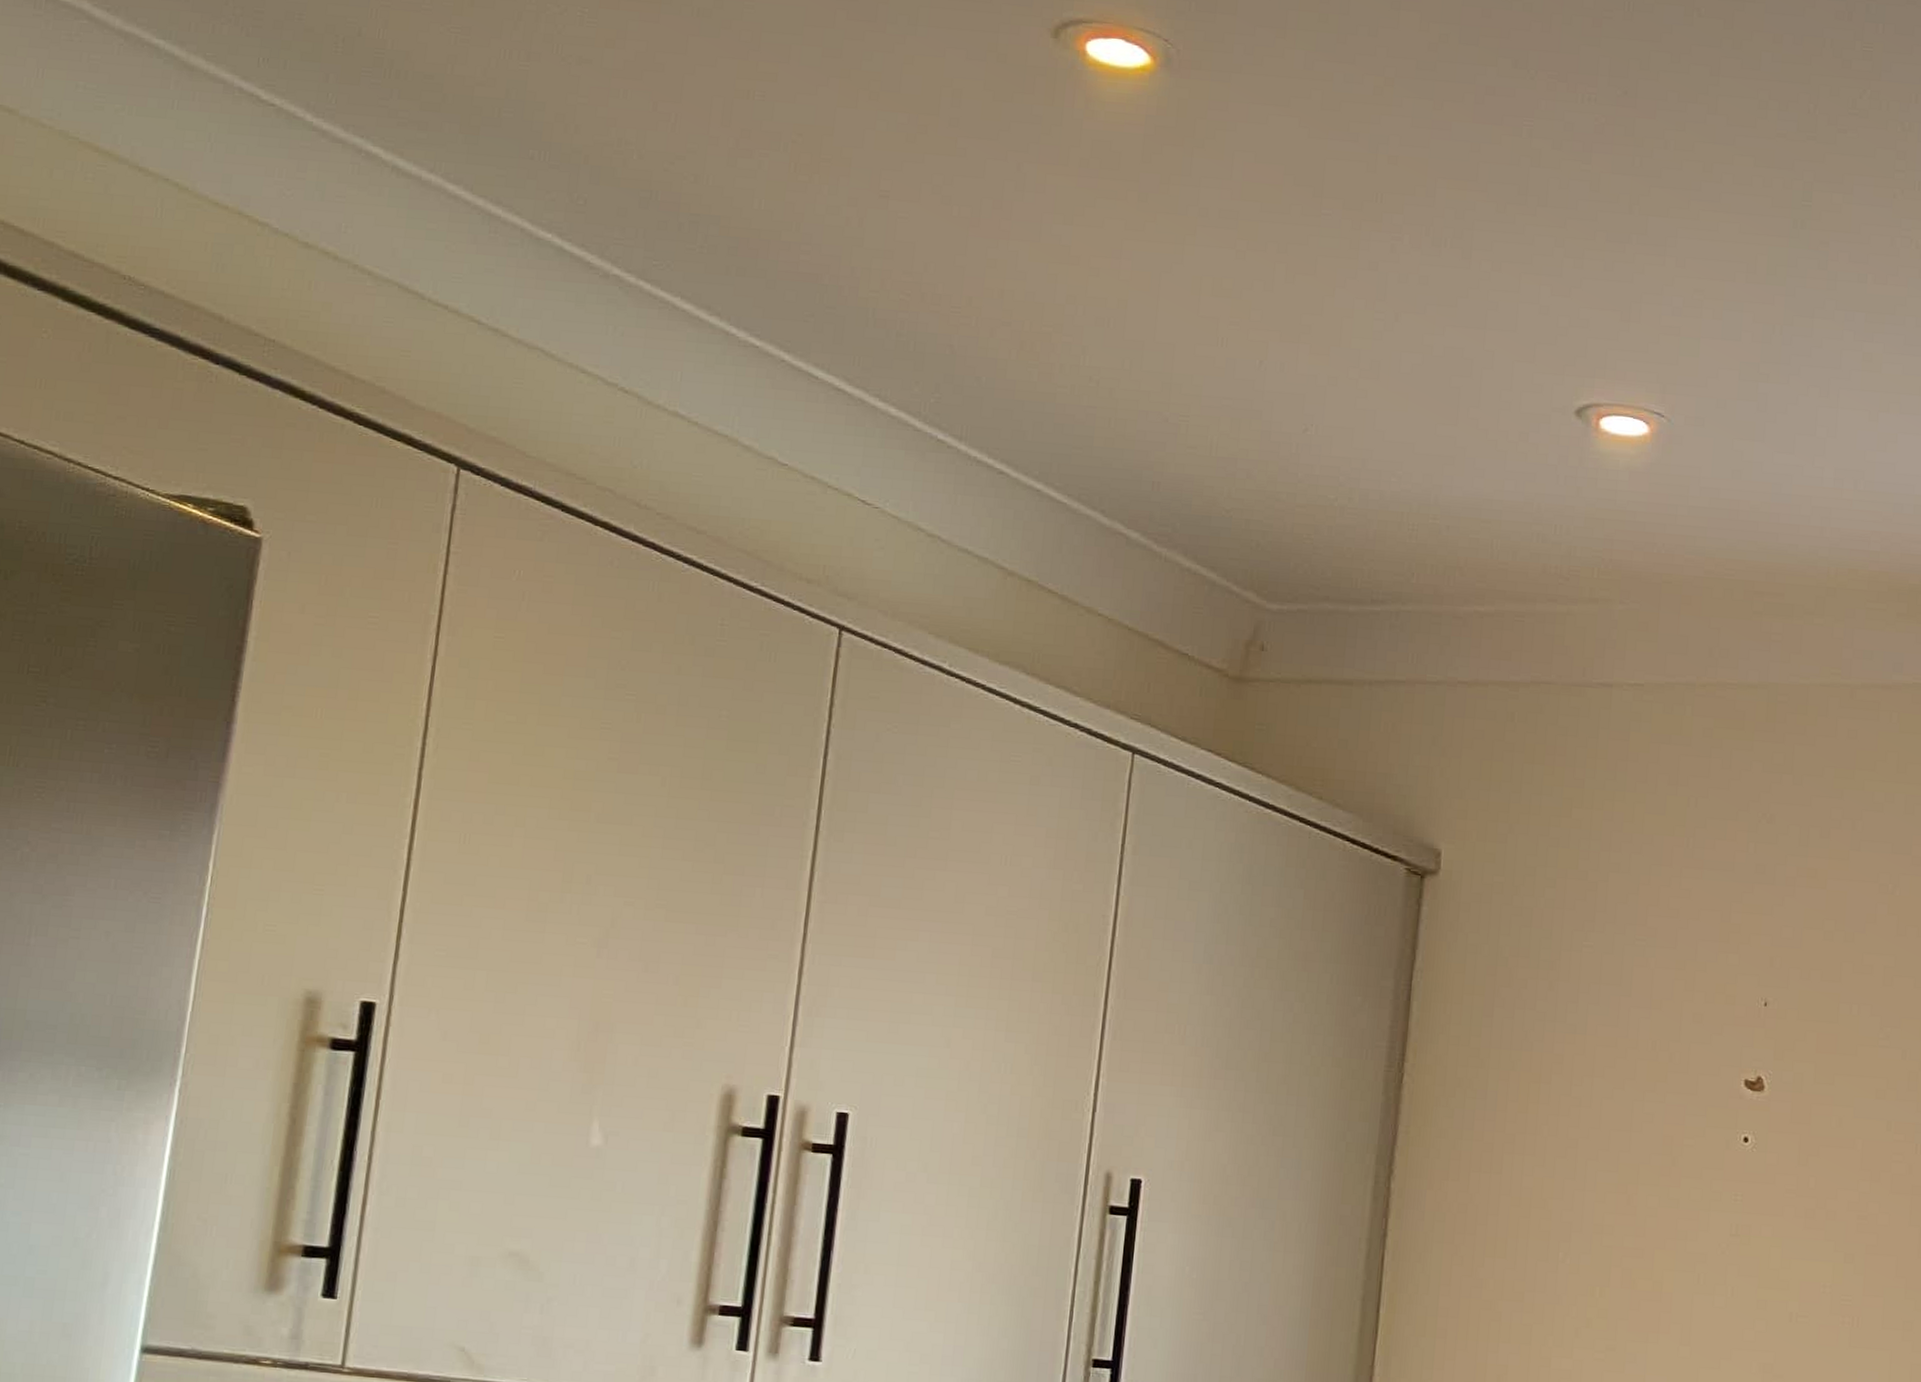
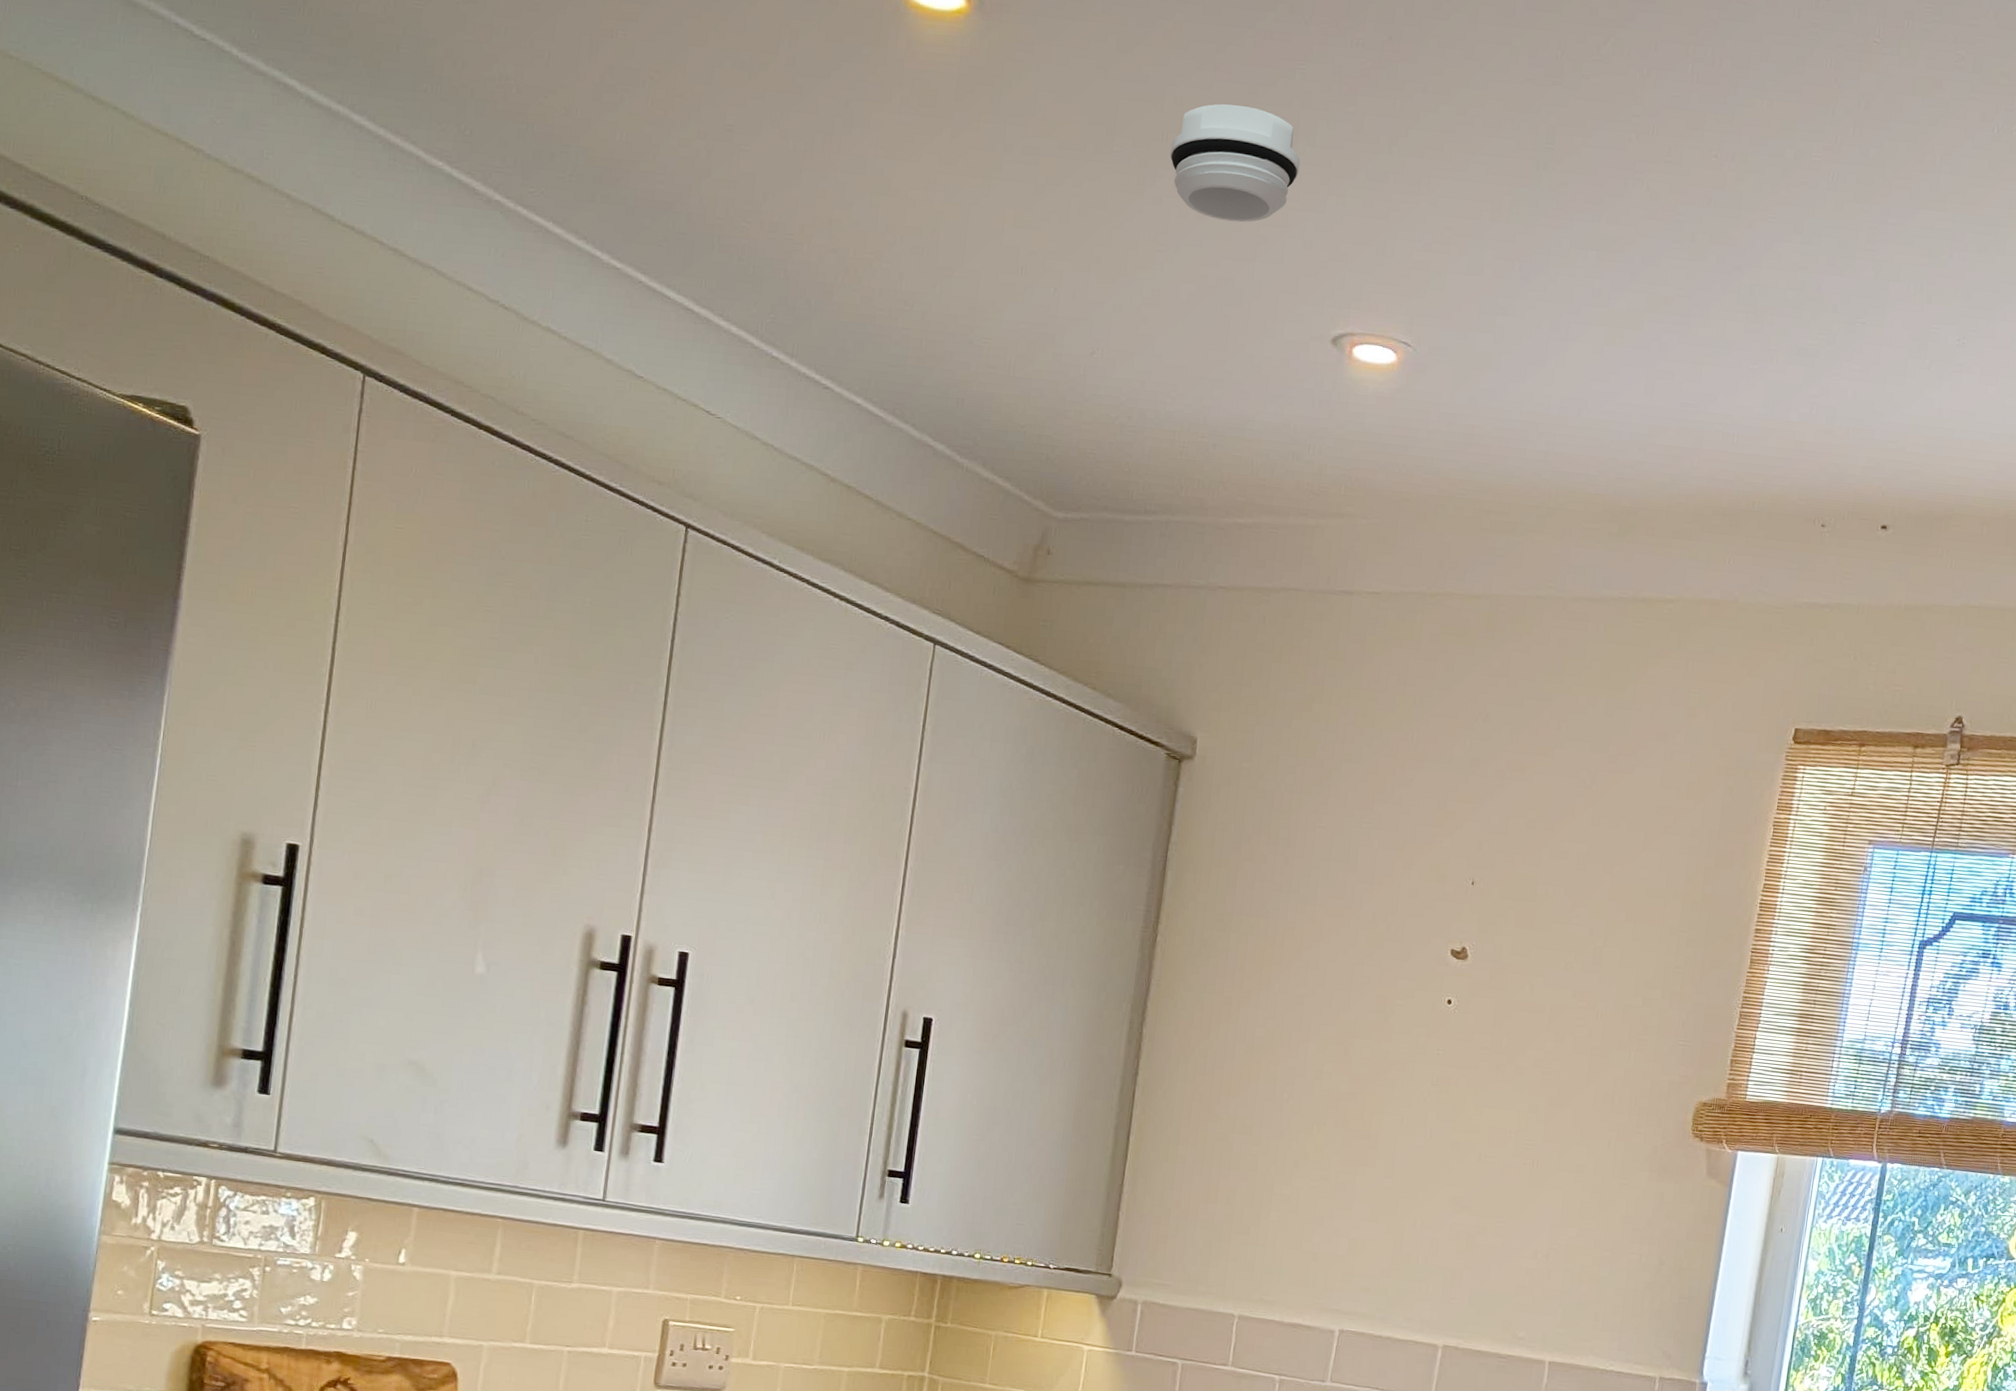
smoke detector: none [1385,163,1532,288] -> present [1169,104,1301,223]

